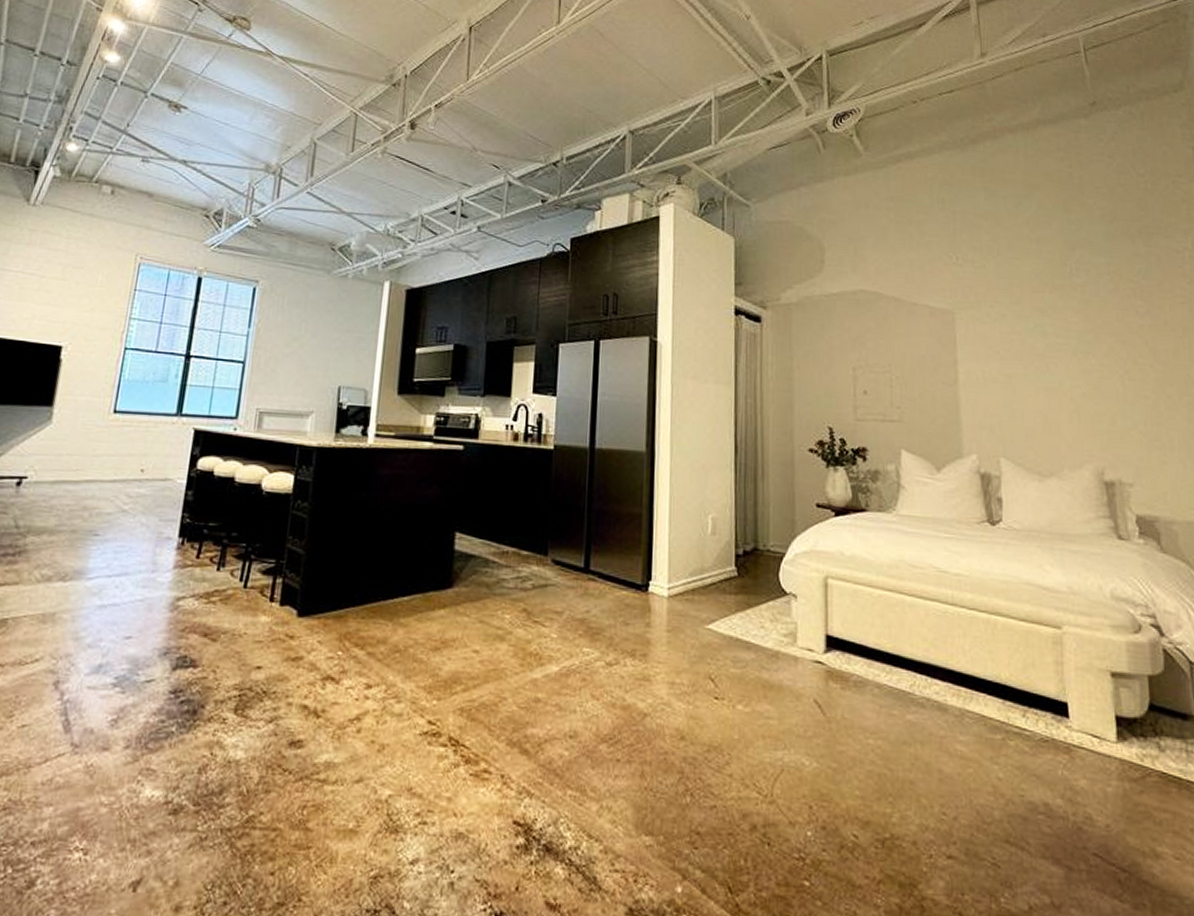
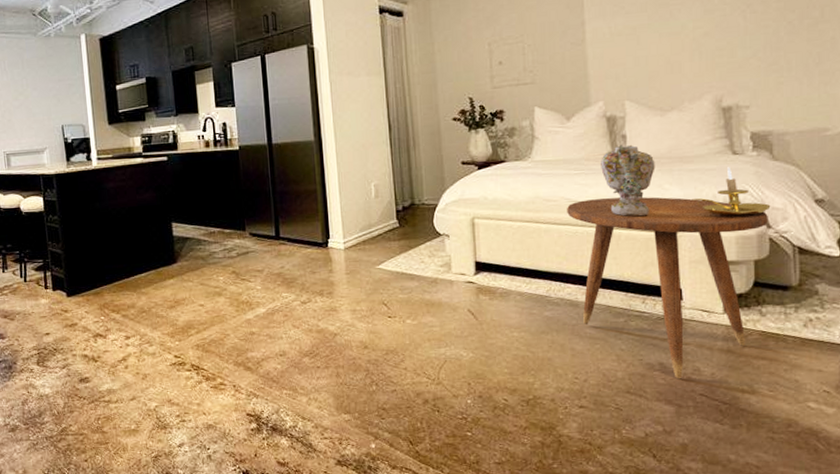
side table: none [936,572,1161,830] -> present [567,197,768,380]
vase: none [974,509,1035,602] -> present [601,144,655,217]
candle holder: none [1075,553,1163,617] -> present [692,167,771,216]

